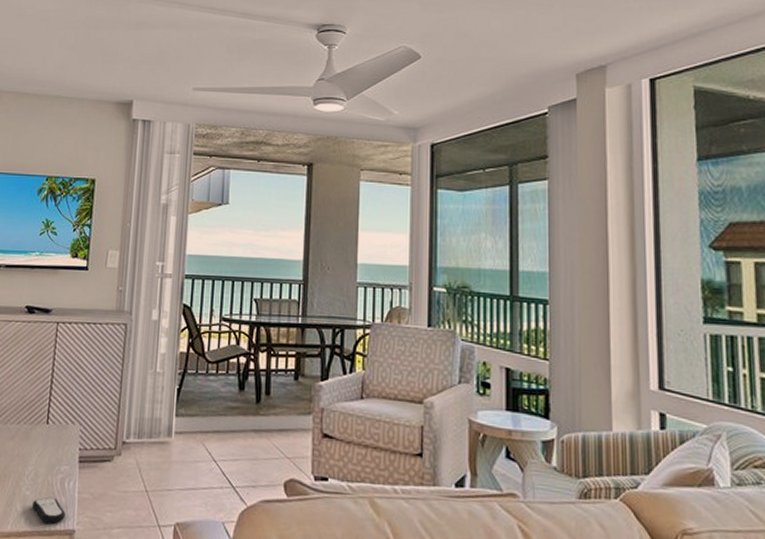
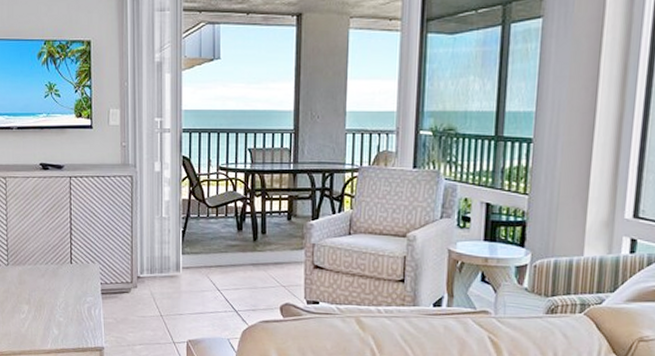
remote control: present [32,496,65,524] -> none [66,322,94,342]

